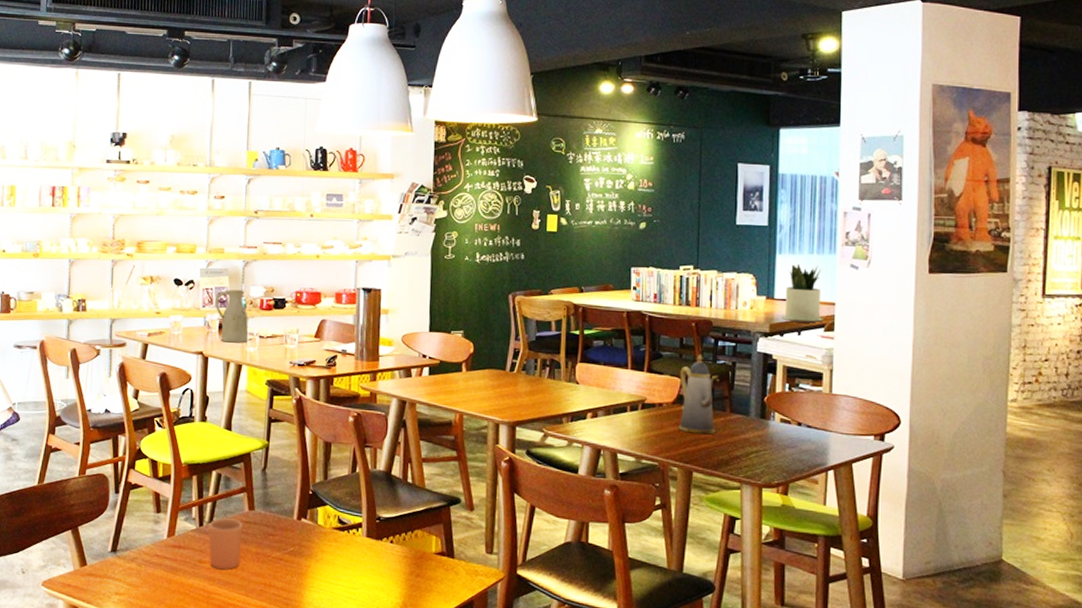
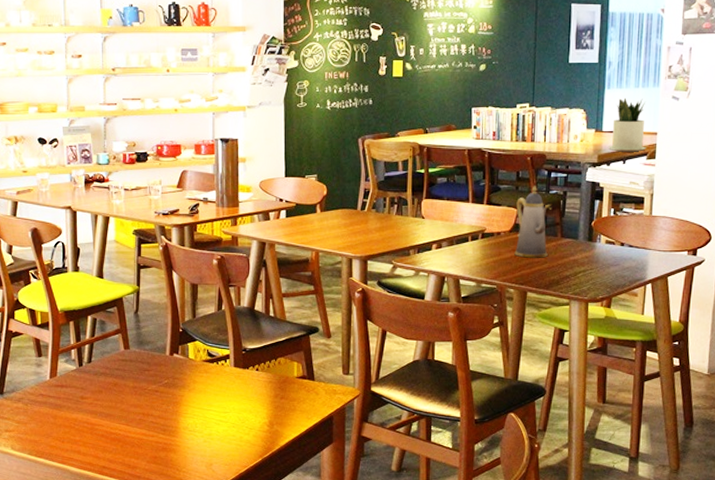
mug: present [208,518,243,570] -> none [88,358,120,404]
ceramic pitcher: present [215,289,249,343] -> none [79,146,114,197]

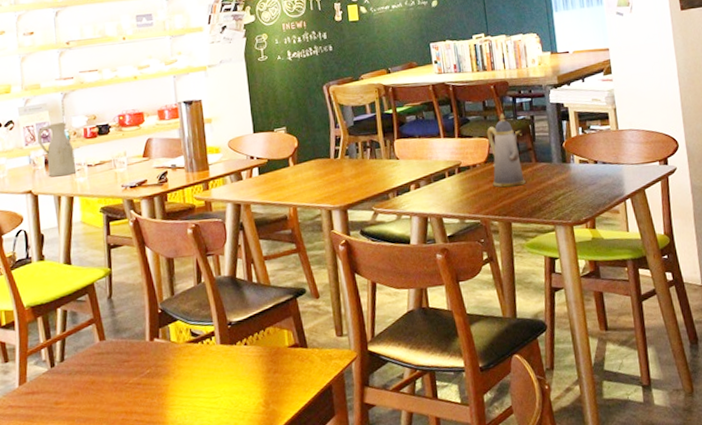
ceramic pitcher: none [79,146,114,197] -> present [37,122,77,177]
planter: present [608,97,646,152] -> none [566,17,602,71]

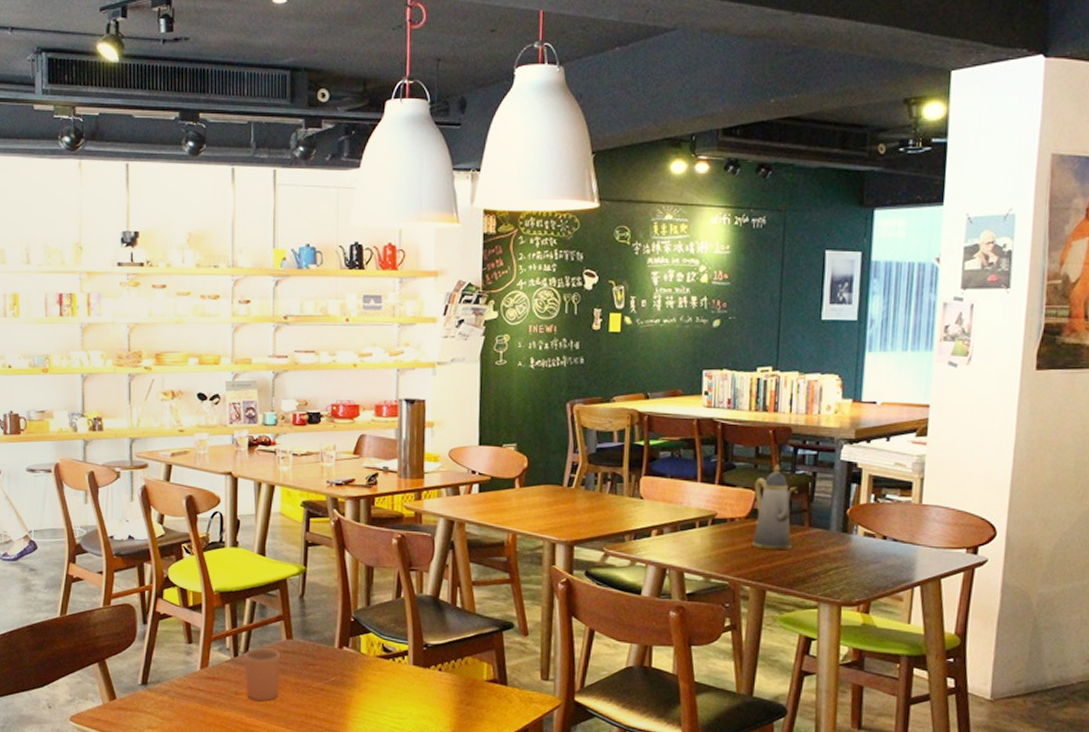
ceramic pitcher: present [37,122,77,177] -> none [243,404,281,462]
mug: none [61,353,98,407] -> present [244,648,281,702]

